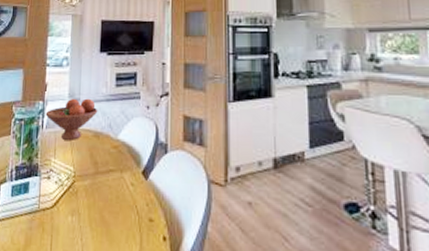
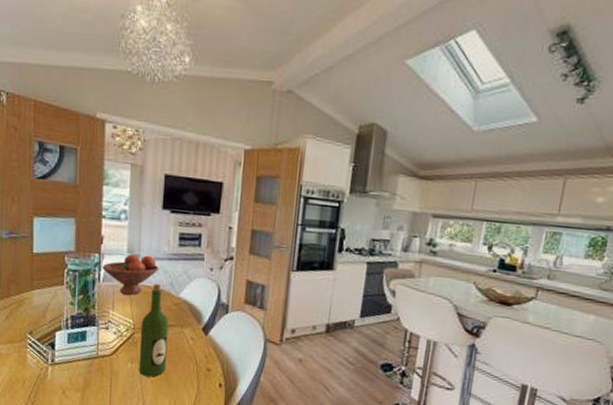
wine bottle: none [79,126,108,232] -> present [138,283,169,377]

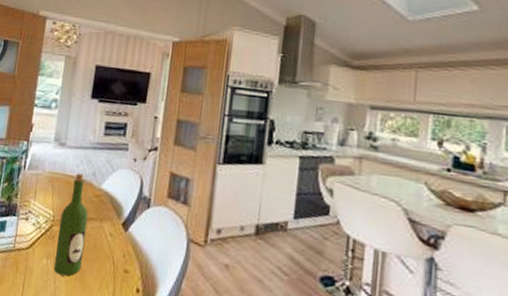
fruit bowl: present [102,253,159,295] -> none [28,142,84,185]

